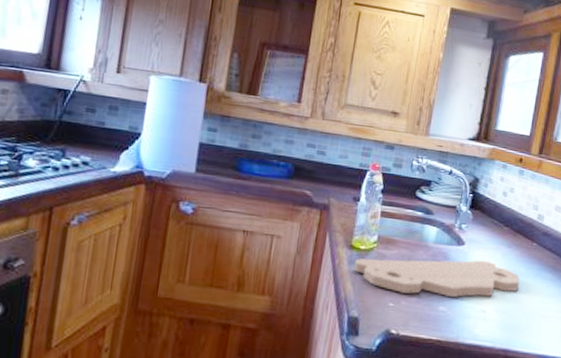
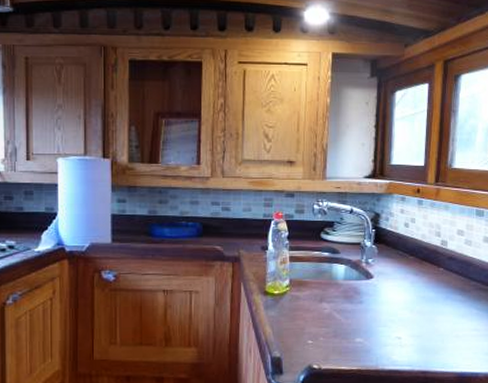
cutting board: present [354,258,520,297] -> none [271,290,430,330]

